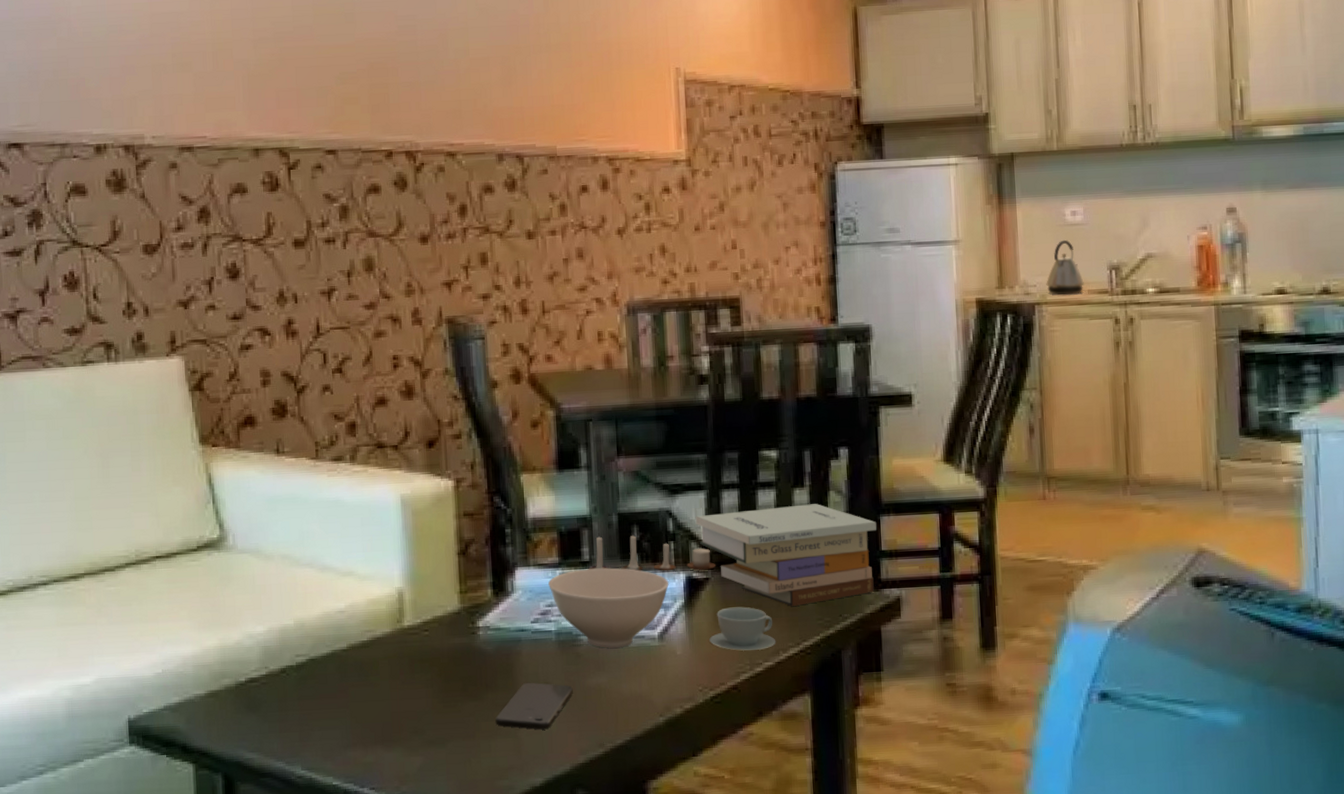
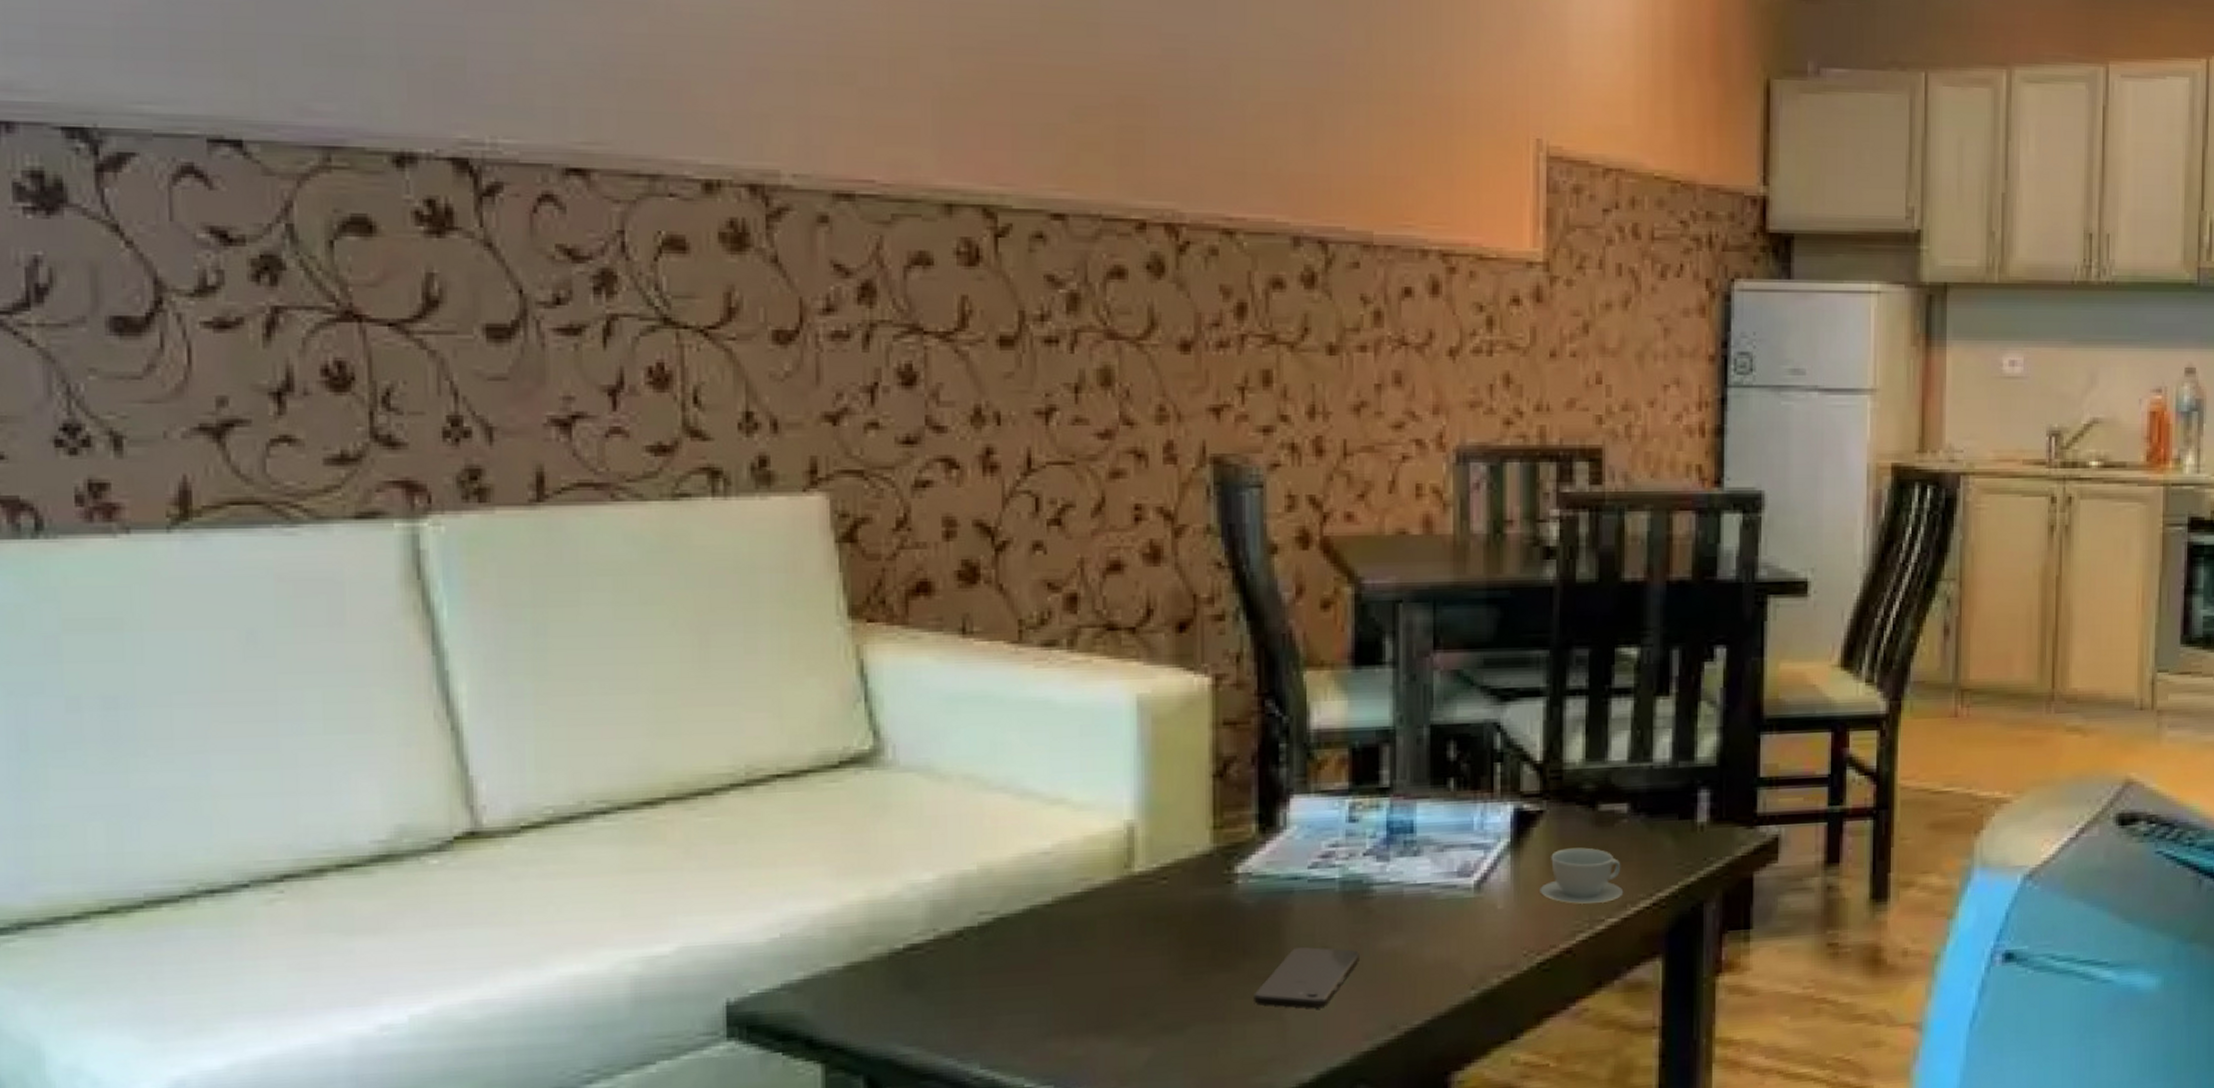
bowl: present [548,567,669,648] -> none [1334,796,1492,901]
candle: present [587,532,716,572] -> none [1386,750,1554,802]
books: present [695,504,877,606] -> none [1530,717,1756,847]
kettle: present [1046,239,1084,295] -> none [1975,395,2019,465]

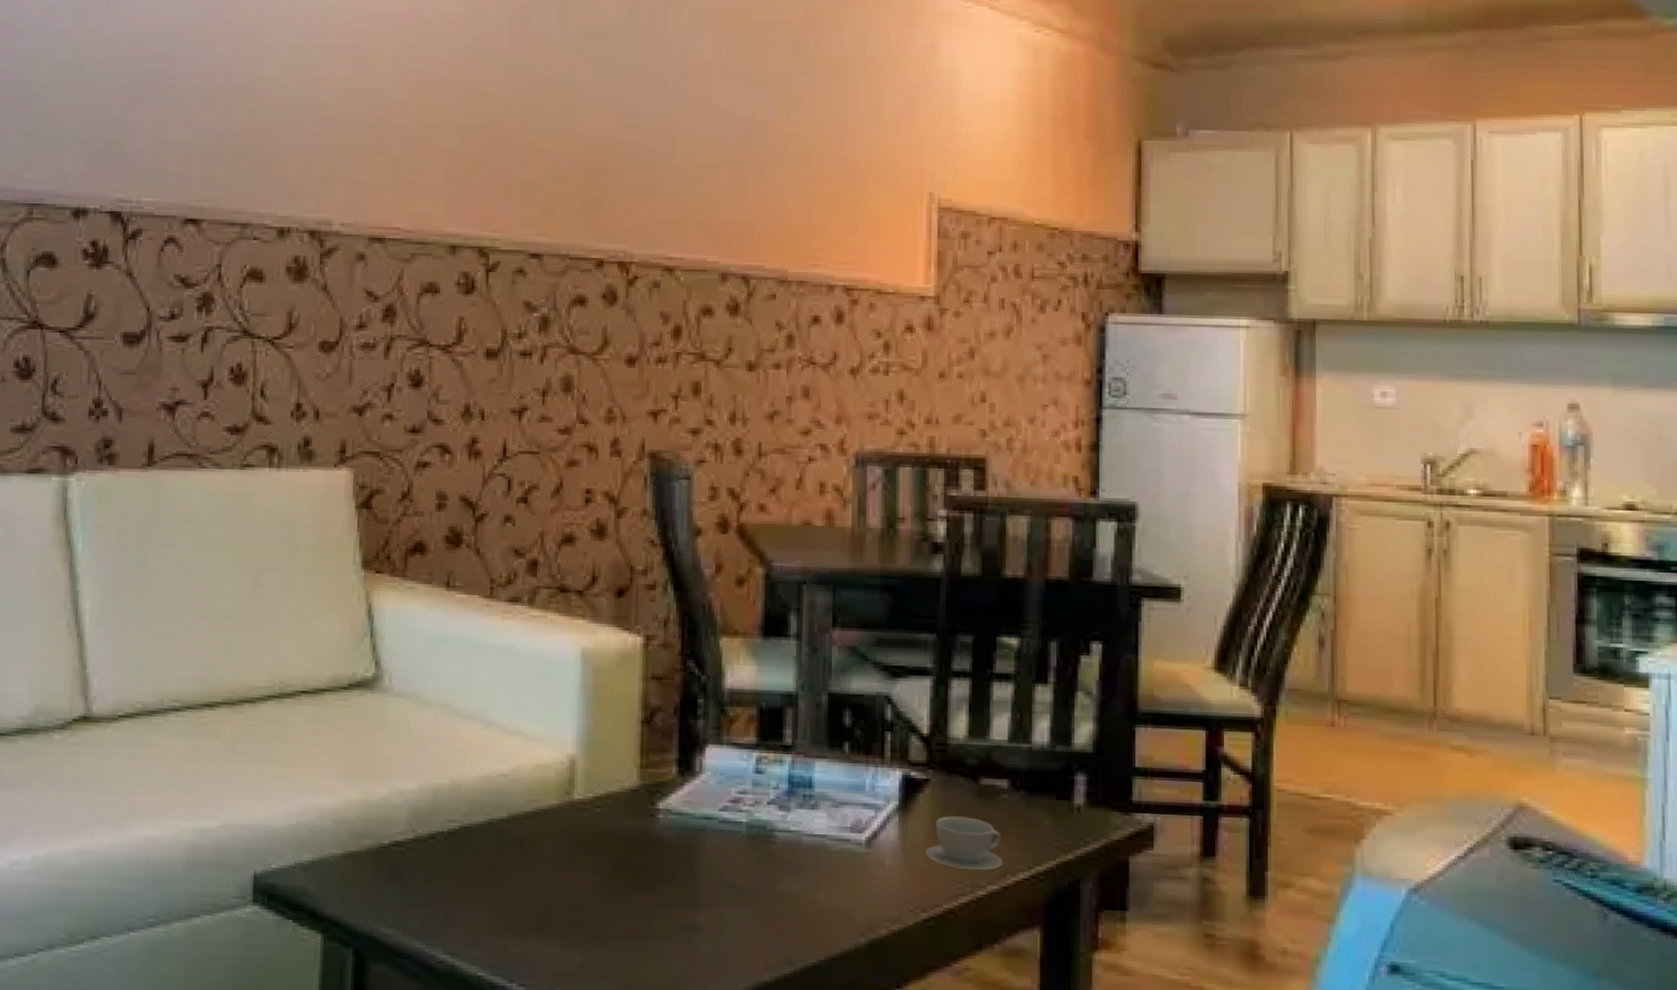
smartphone: present [1254,946,1359,1009] -> none [670,879,762,938]

